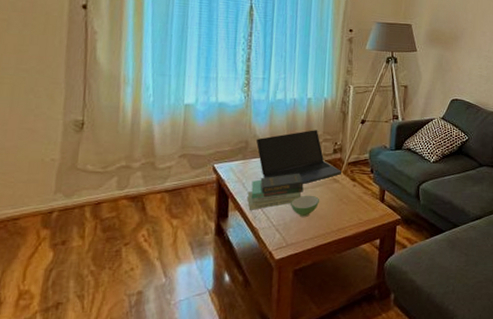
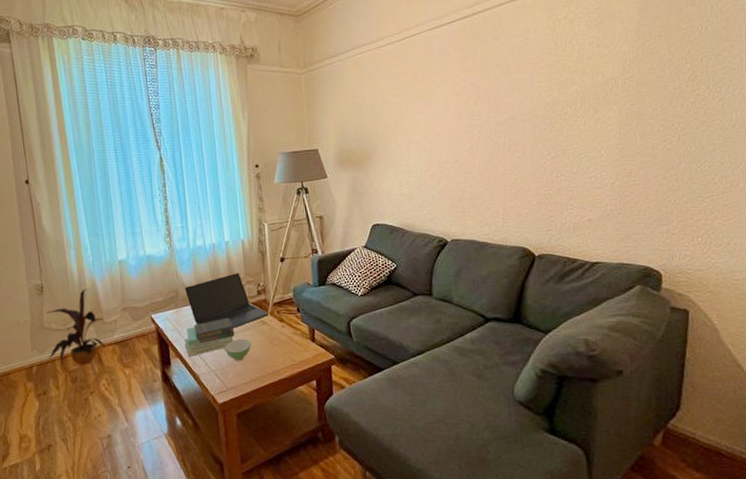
house plant: none [76,130,156,243] -> present [46,289,106,392]

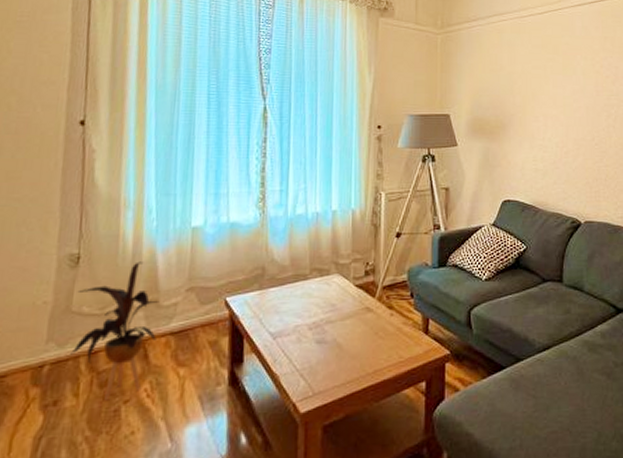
laptop: present [184,273,269,328] -> none [273,248,377,316]
books: present [184,317,235,357] -> none [264,302,332,352]
bowl: present [224,339,251,362] -> none [316,329,350,359]

